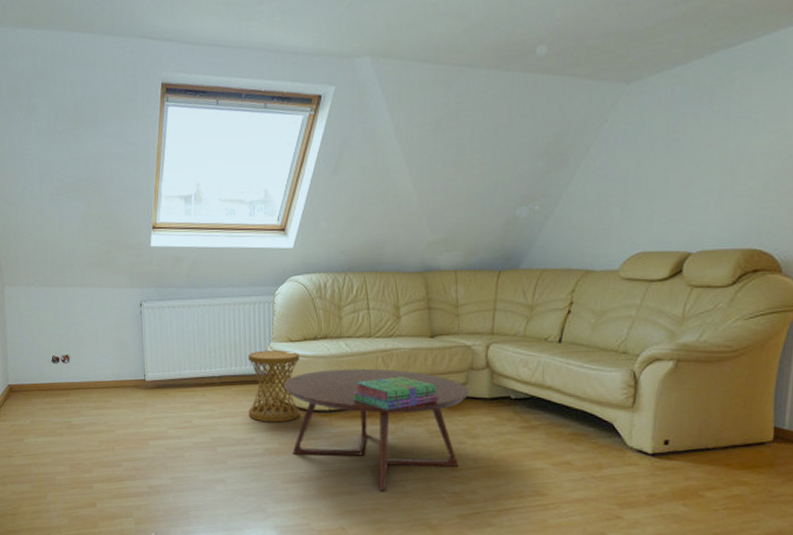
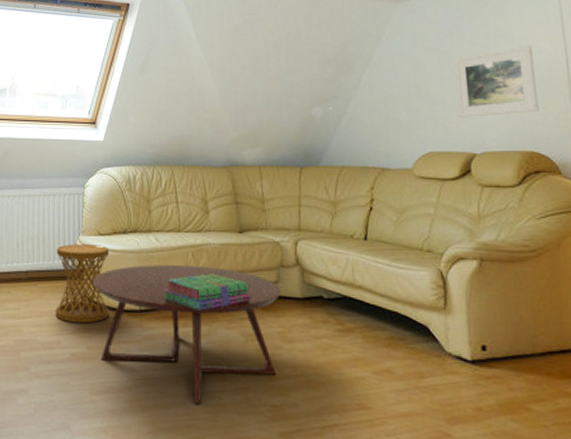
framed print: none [680,128,779,214] -> present [454,44,539,117]

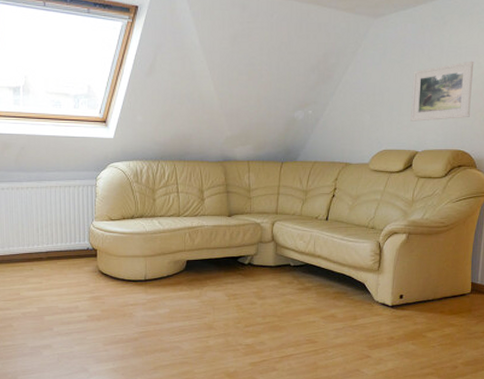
side table: present [55,244,110,324] -> none [72,228,120,292]
coffee table: present [92,265,281,404] -> none [104,244,258,347]
stack of books: present [163,274,251,311] -> none [164,250,235,278]

